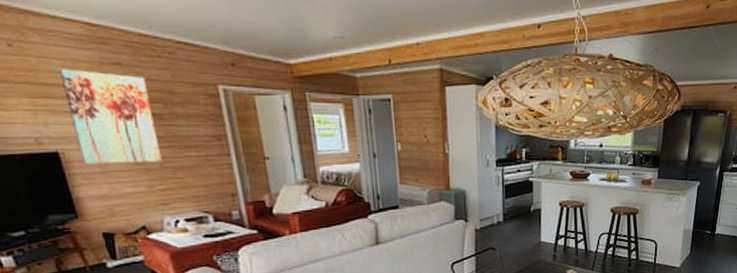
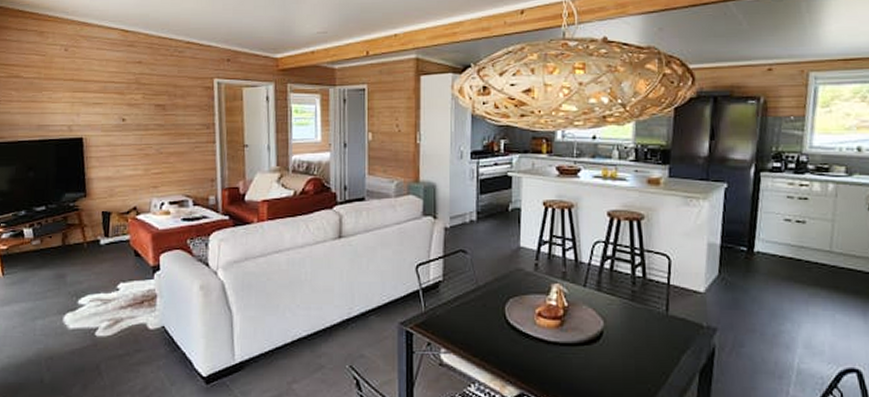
wall art: present [59,68,162,164] -> none [96,67,160,148]

